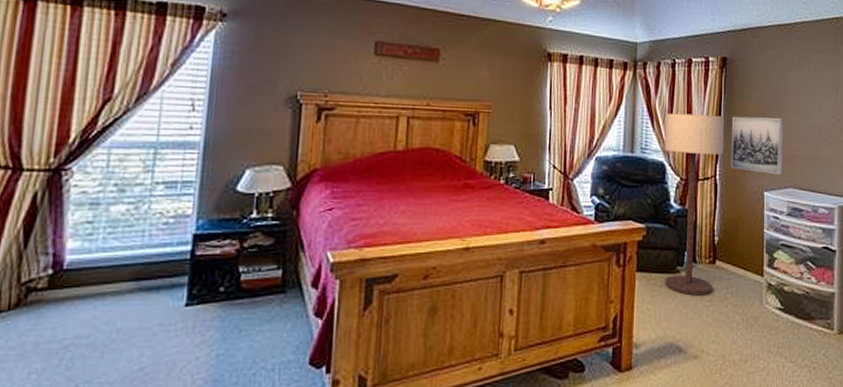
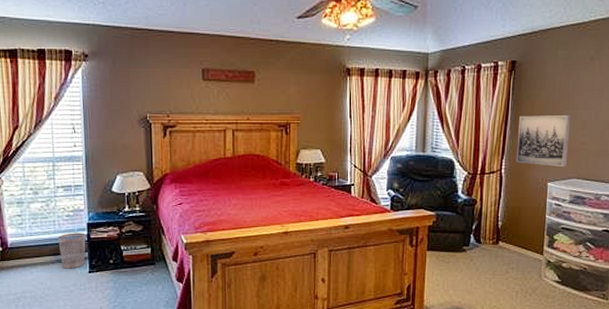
wastebasket: none [144,247,189,301] -> present [58,233,86,269]
floor lamp: present [664,113,724,296] -> none [452,115,511,270]

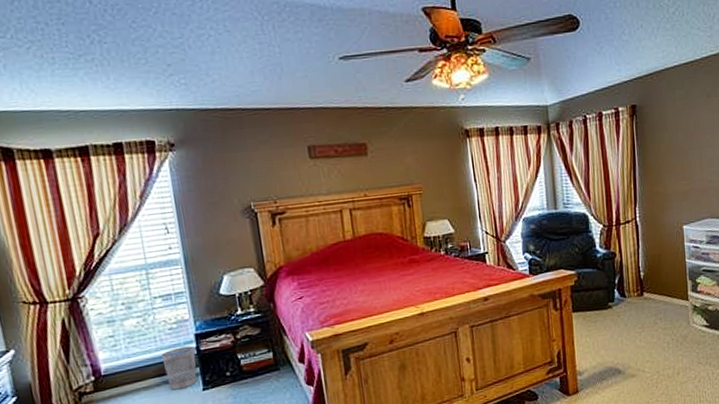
wall art: present [515,114,571,168] -> none [646,154,699,210]

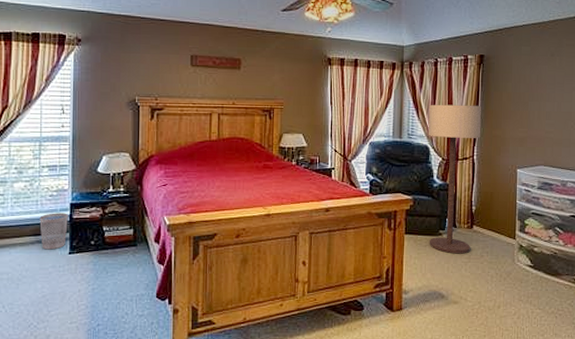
floor lamp: none [582,161,643,326] -> present [428,104,481,254]

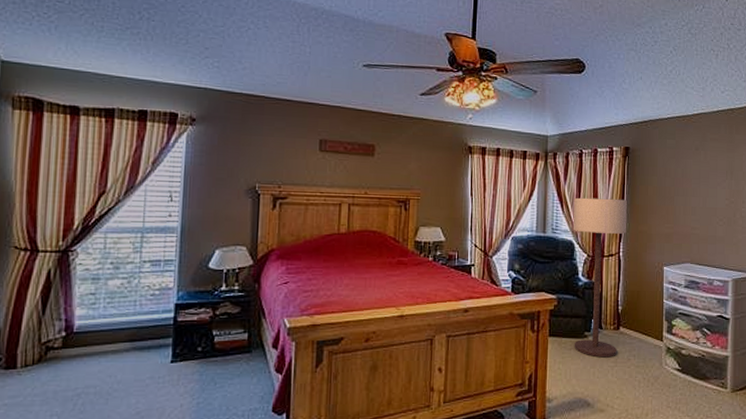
wastebasket: present [39,213,68,250] -> none [137,315,172,358]

